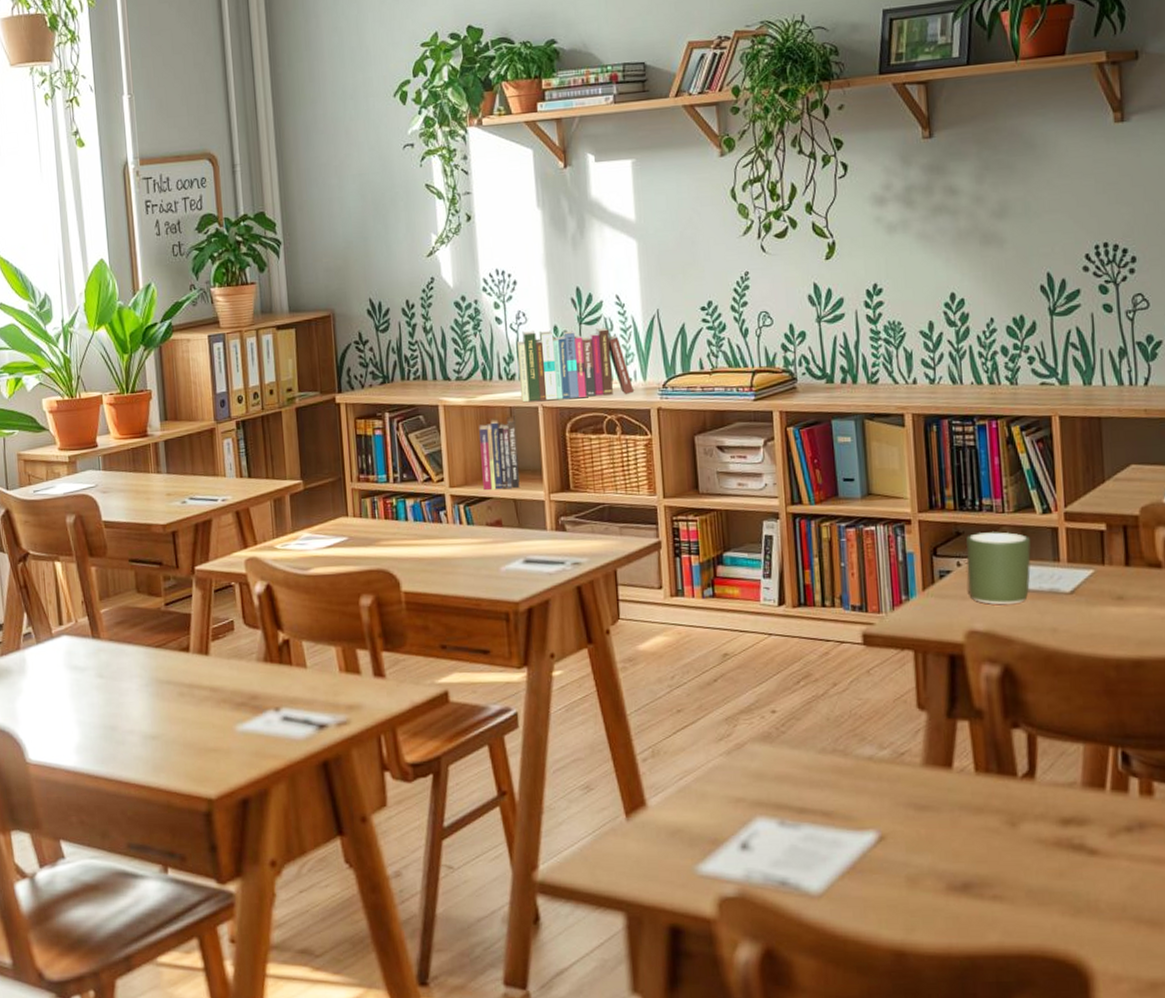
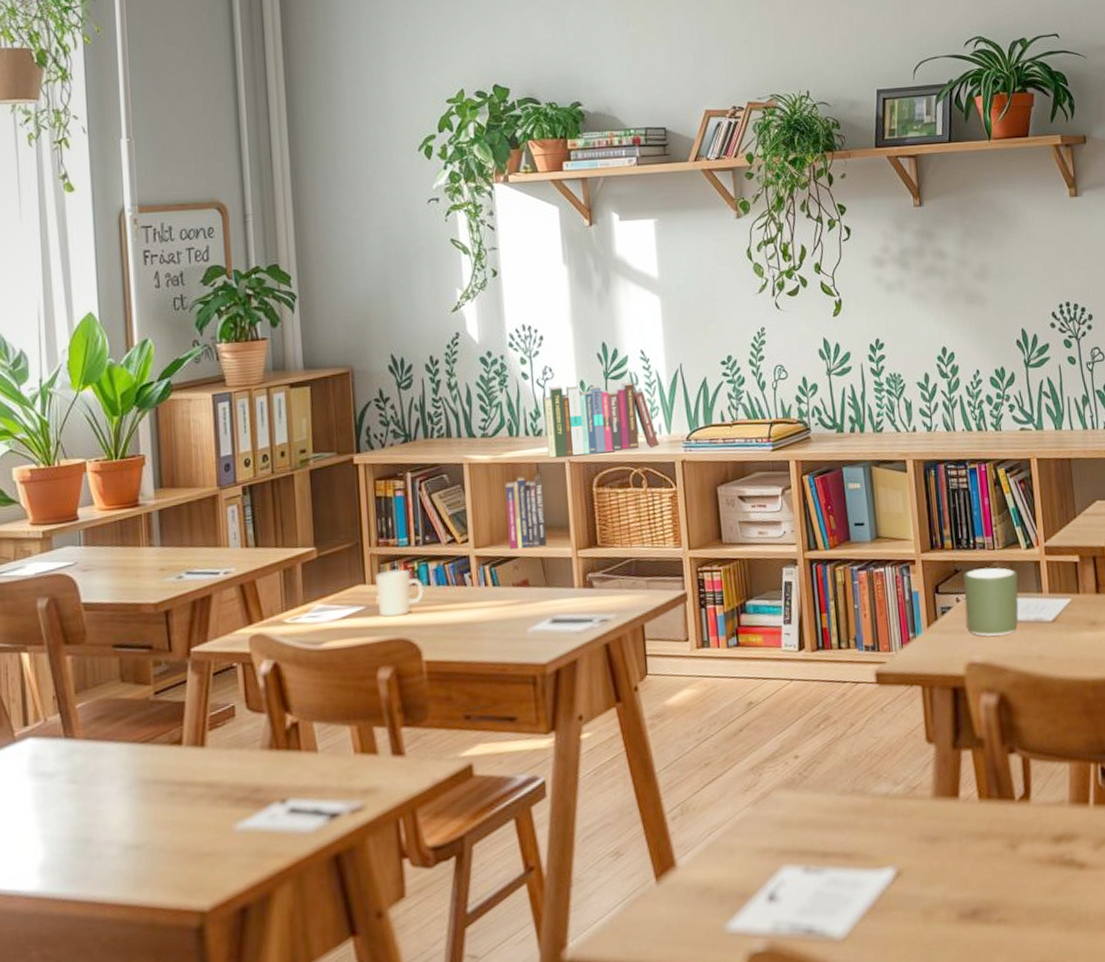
mug: none [356,504,403,550] -> present [375,569,425,618]

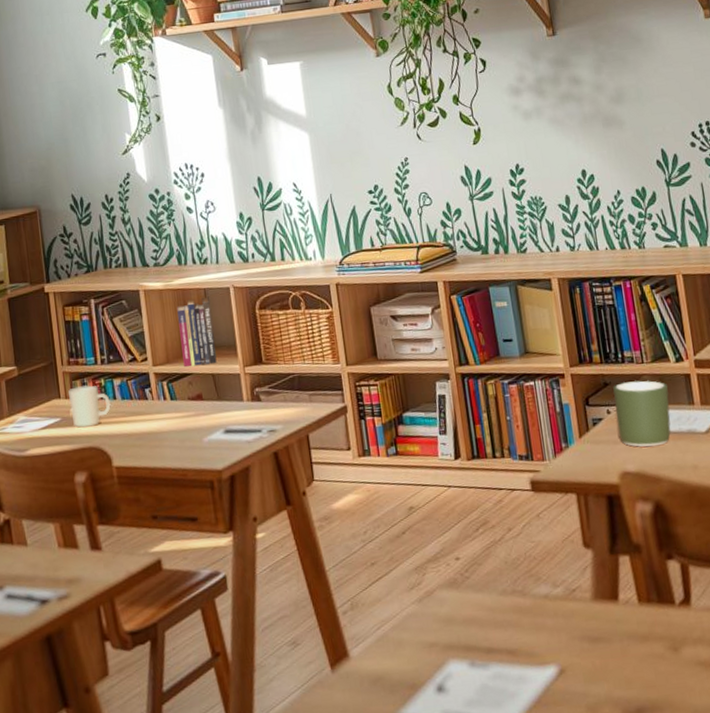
books: present [544,381,659,459] -> none [208,212,314,284]

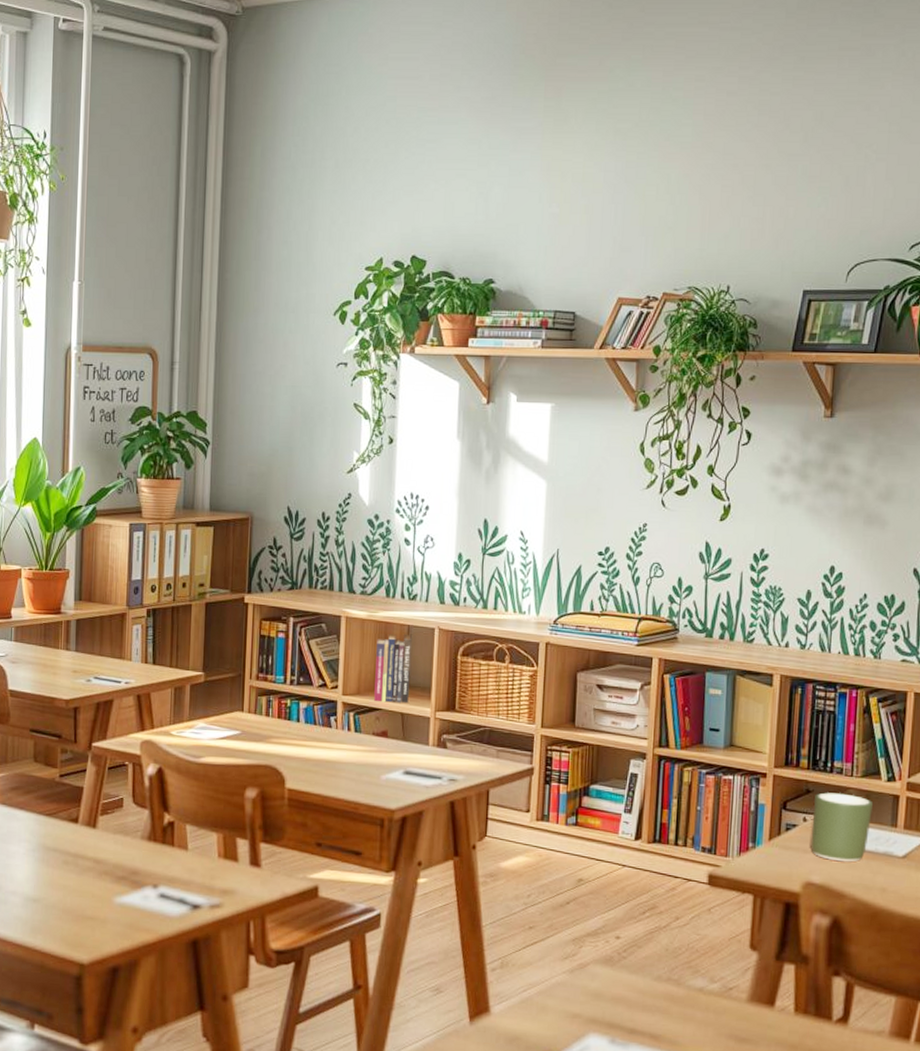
mug: present [68,385,112,429] -> none [251,703,294,746]

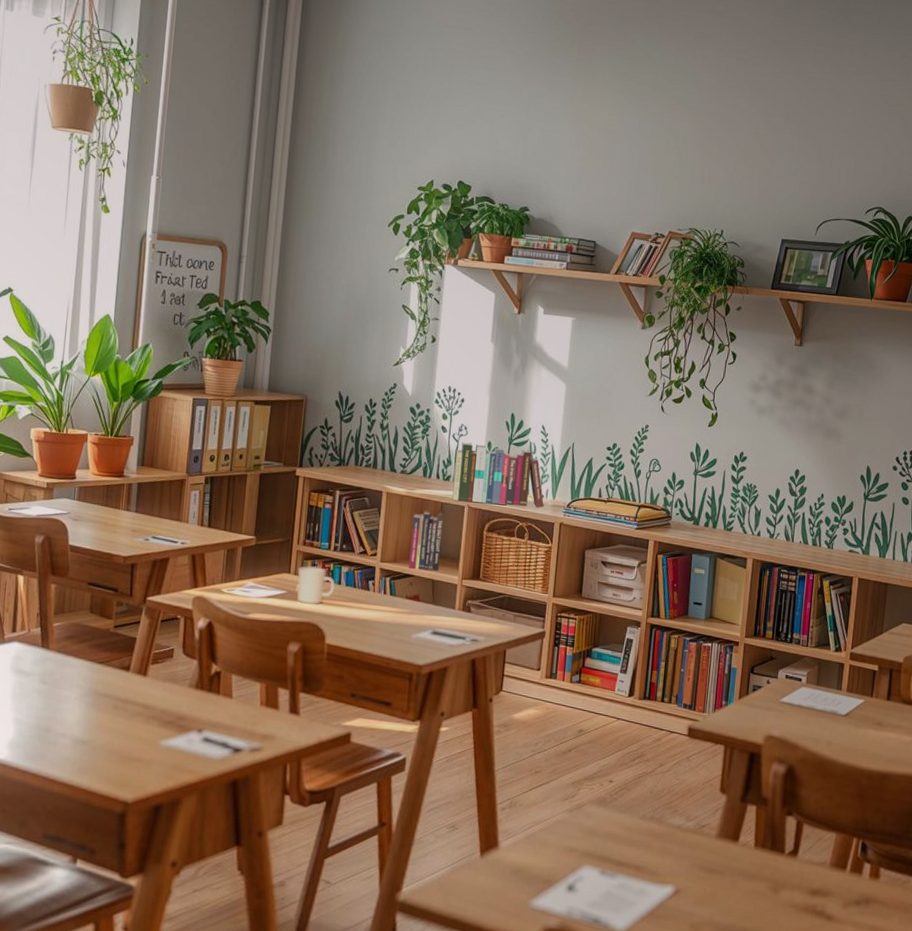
mug: none [251,703,294,746] -> present [297,566,336,605]
books: none [420,554,526,627] -> present [452,441,544,509]
mug: present [811,792,873,863] -> none [772,659,823,719]

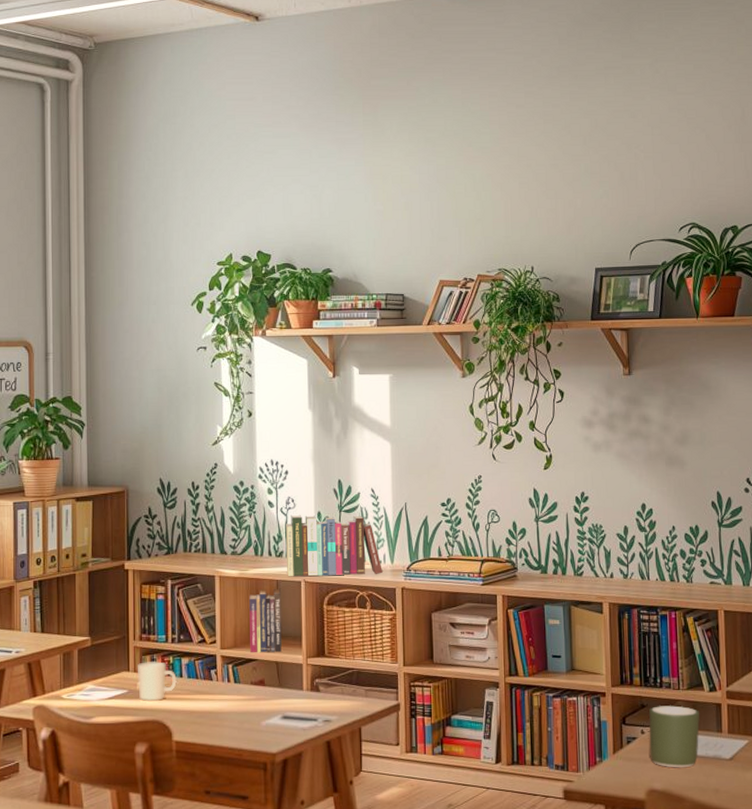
mug: none [772,659,823,719] -> present [649,705,700,768]

